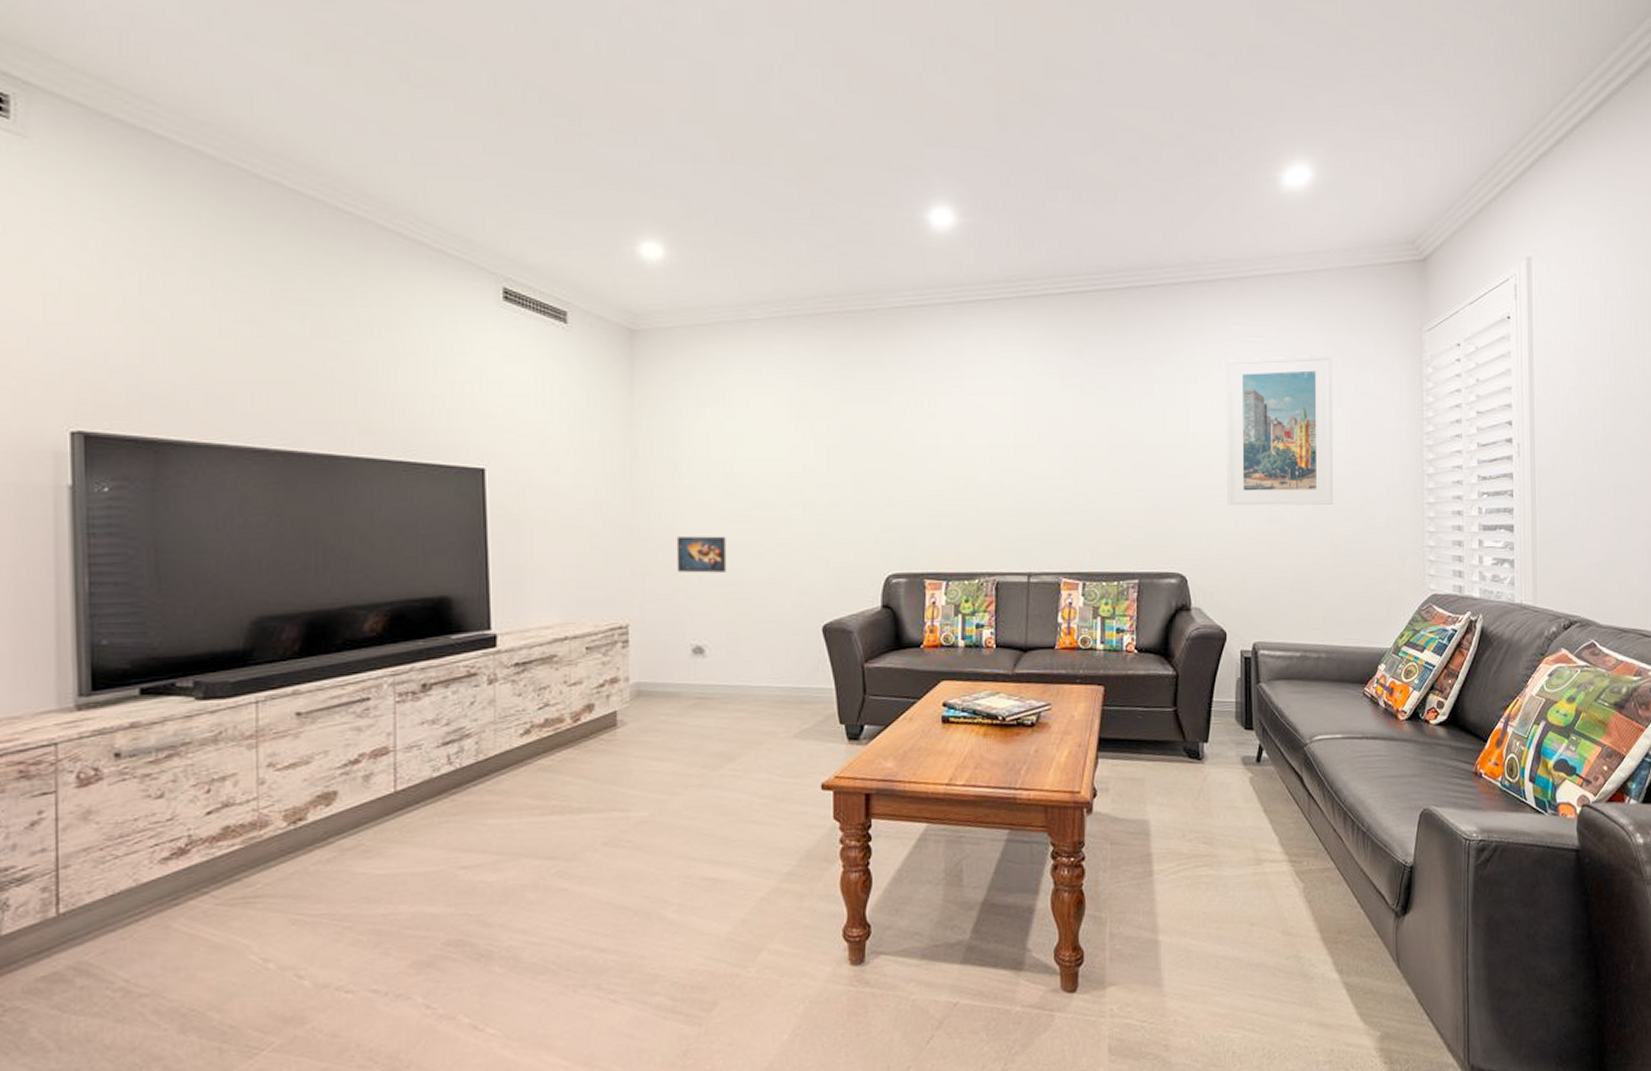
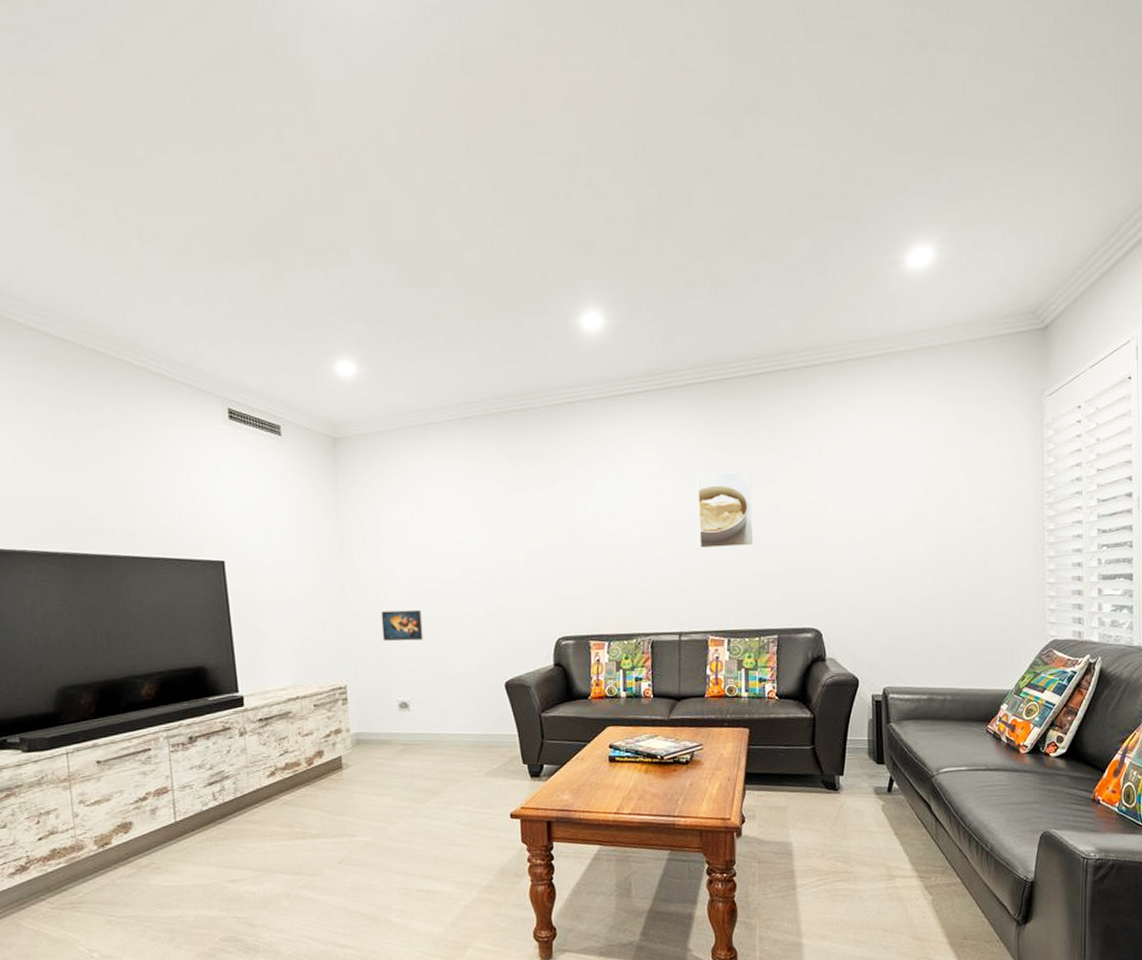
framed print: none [1053,394,1115,477] -> present [697,471,754,548]
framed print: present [1226,354,1334,506] -> none [854,423,958,567]

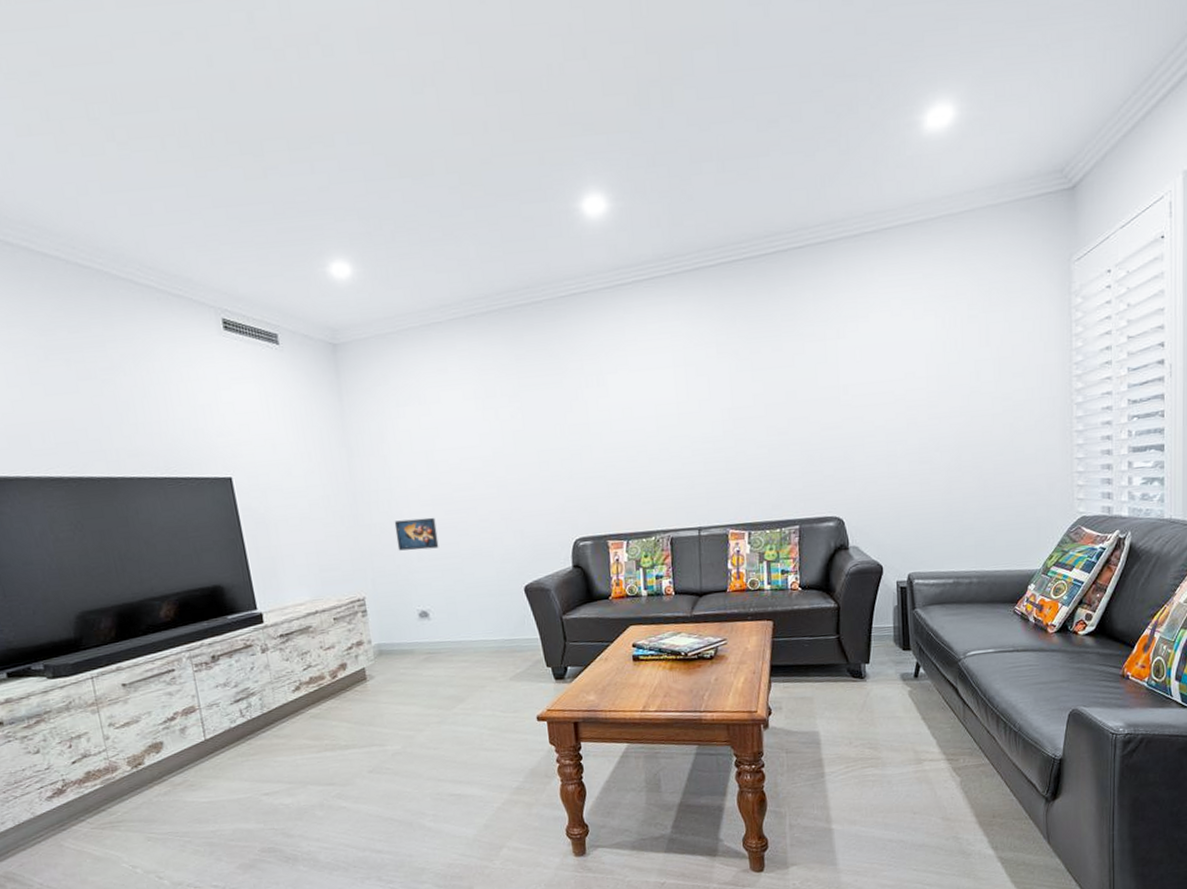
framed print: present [697,471,754,548] -> none [711,357,772,440]

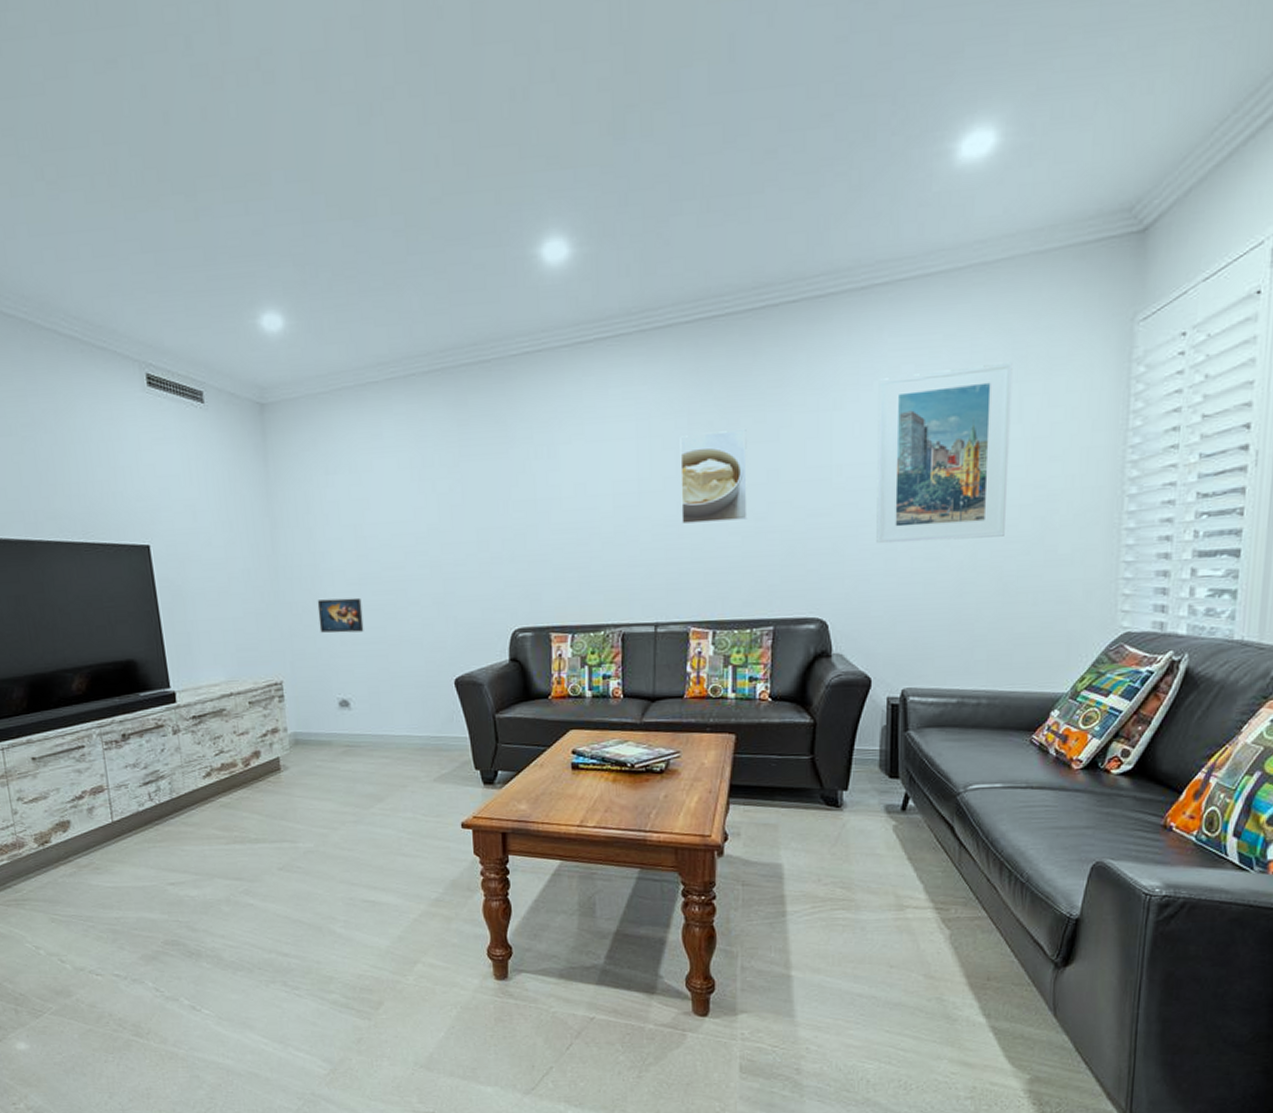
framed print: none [711,357,772,440] -> present [680,429,748,524]
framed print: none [873,295,982,451] -> present [876,361,1013,544]

